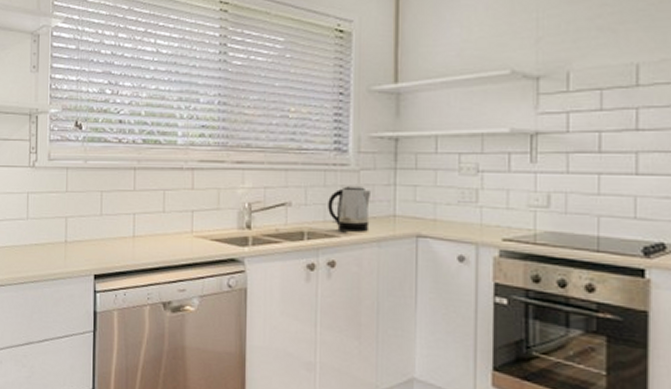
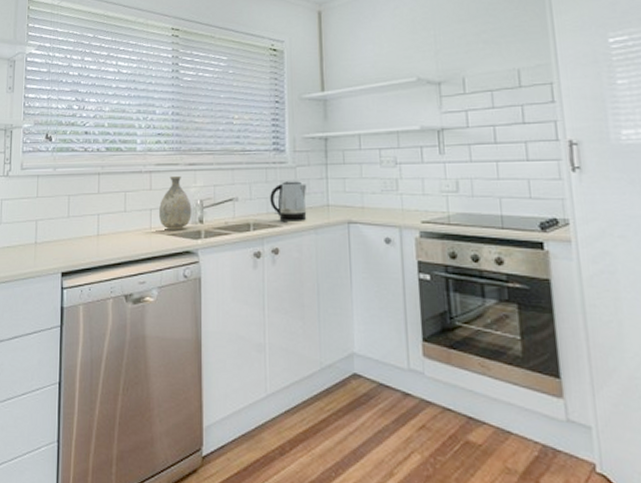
vase: none [201,174,238,236] -> present [158,175,192,230]

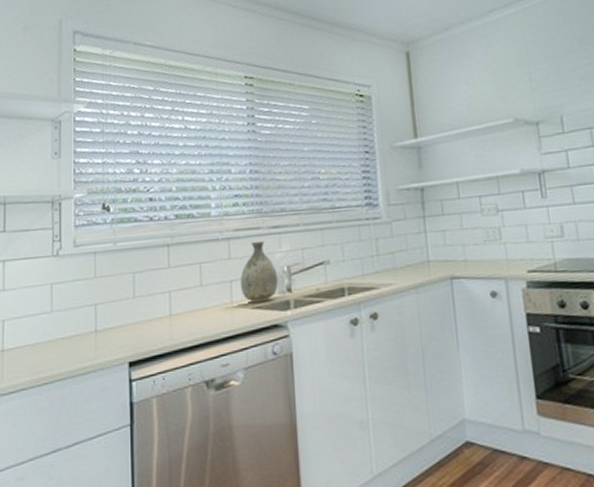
kettle: present [270,180,307,223] -> none [365,236,407,284]

